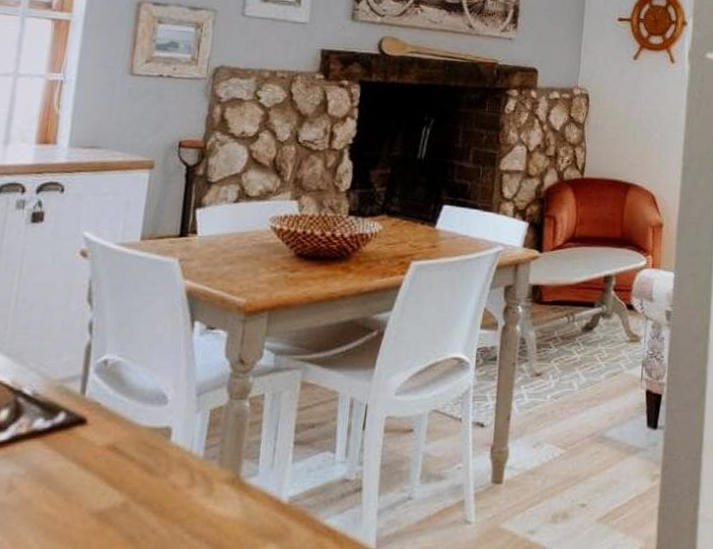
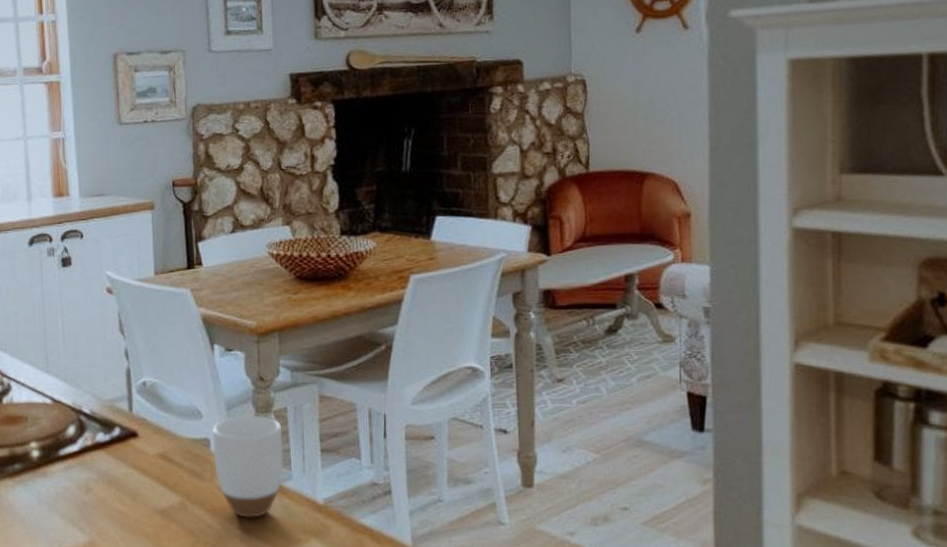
mug: none [171,401,256,521] -> present [211,415,284,519]

